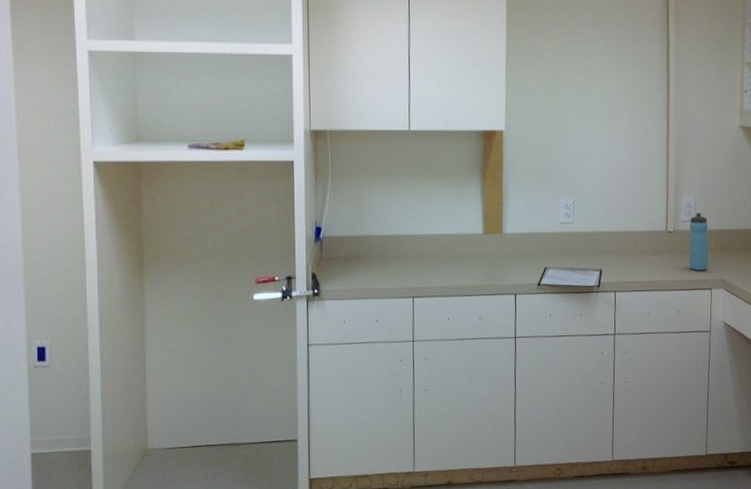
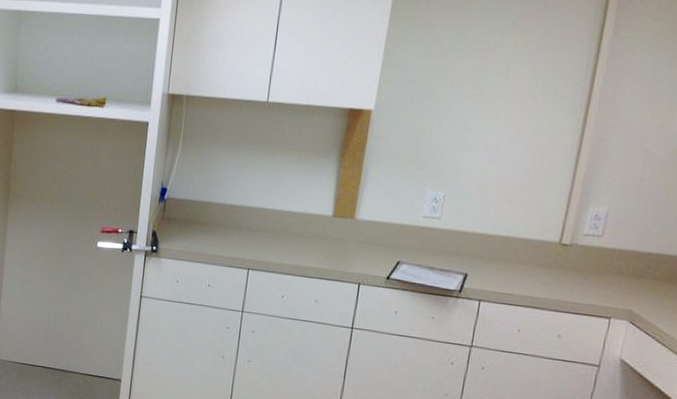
water bottle: present [689,212,709,271] -> none [584,227,621,295]

